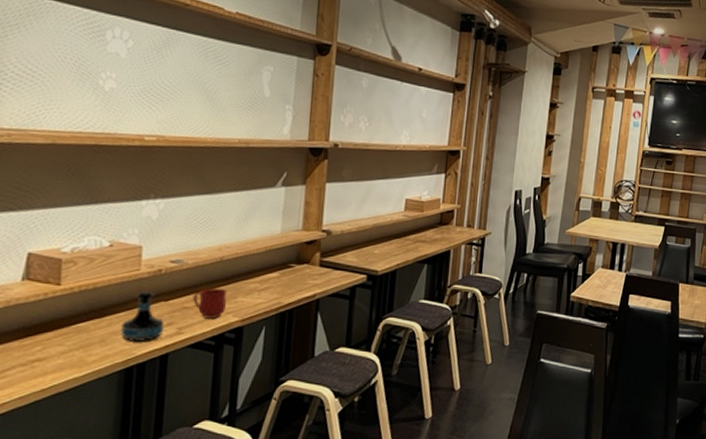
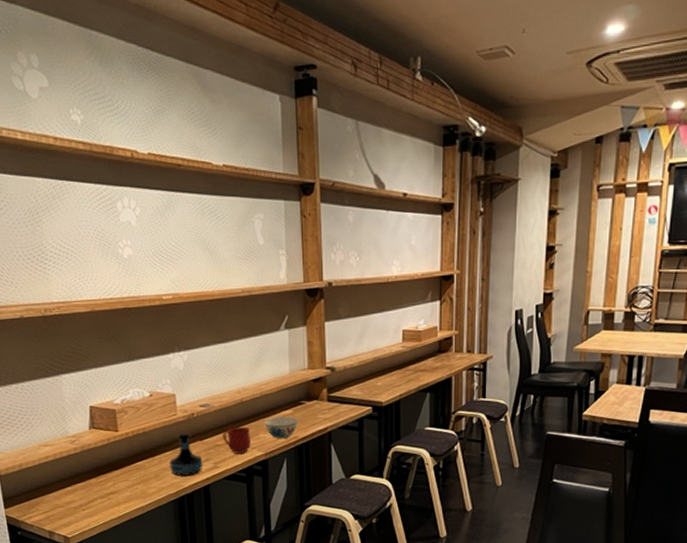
bowl: none [245,279,286,303] -> present [264,417,300,438]

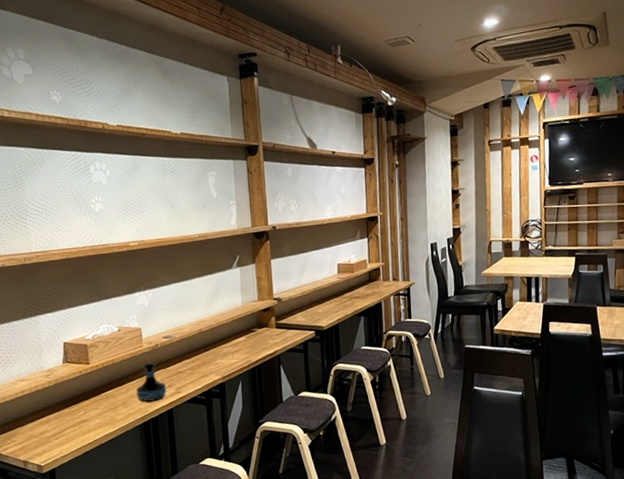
mug: present [222,426,251,454] -> none [184,354,209,379]
bowl: present [264,417,300,438] -> none [221,343,252,363]

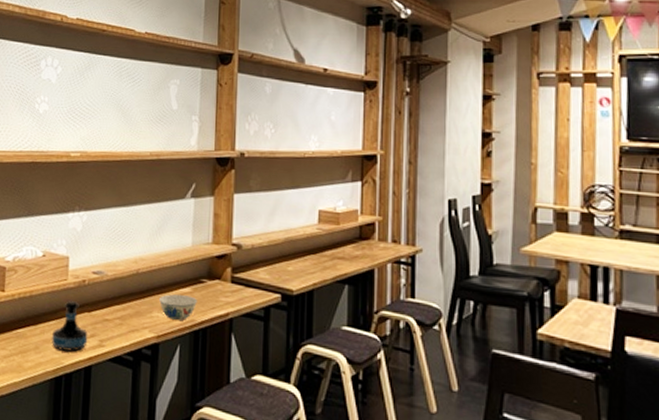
bowl: none [221,343,252,363] -> present [159,294,198,320]

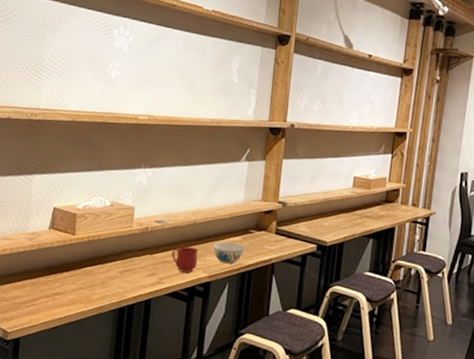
tequila bottle: present [51,301,88,352] -> none [116,244,149,287]
mug: none [112,300,143,333] -> present [171,246,198,273]

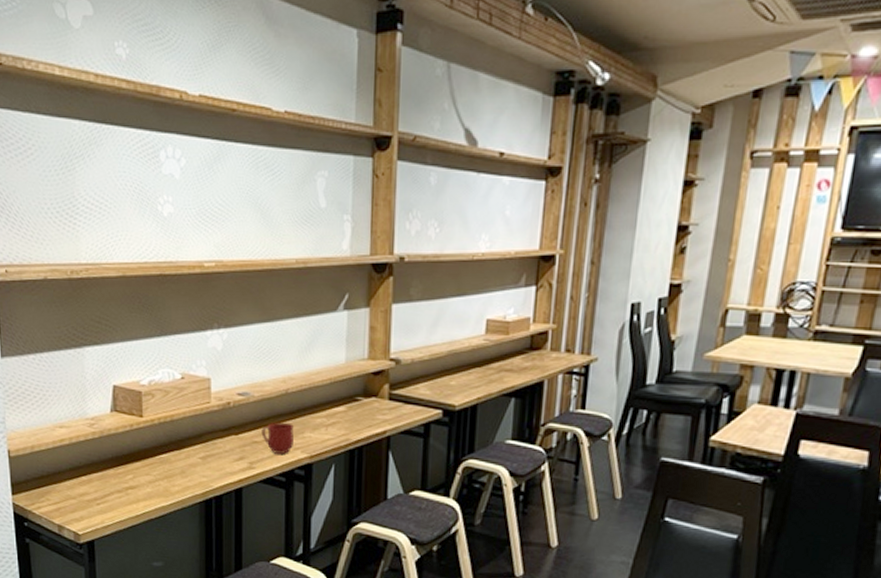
bowl: present [213,242,246,264] -> none [311,414,353,440]

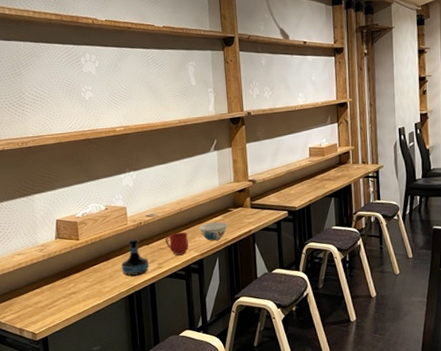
tequila bottle: none [197,424,237,475] -> present [121,239,149,276]
bowl: none [311,414,353,440] -> present [199,222,228,241]

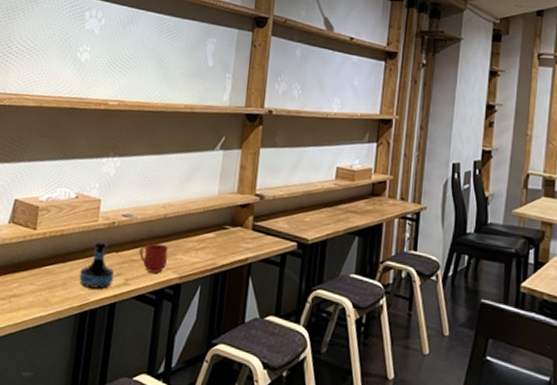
bowl: present [199,222,228,241] -> none [184,238,221,263]

